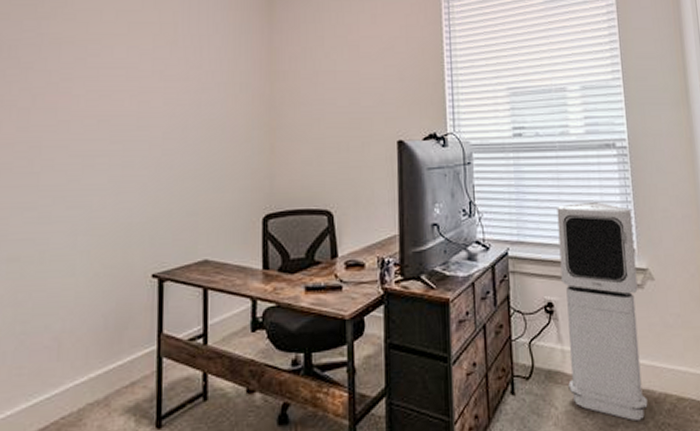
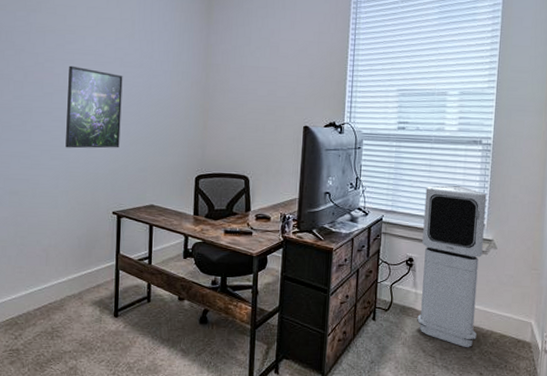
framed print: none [87,83,164,192] -> present [65,65,123,149]

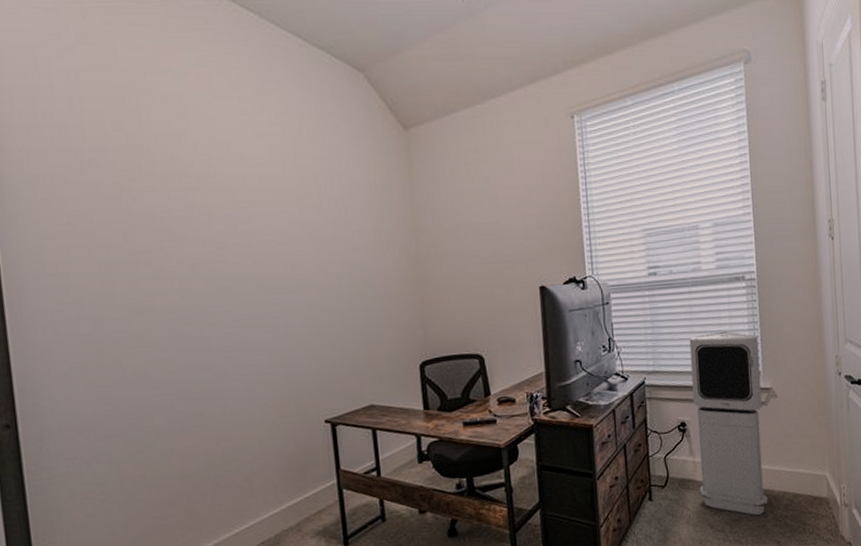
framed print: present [65,65,123,149] -> none [246,250,323,351]

